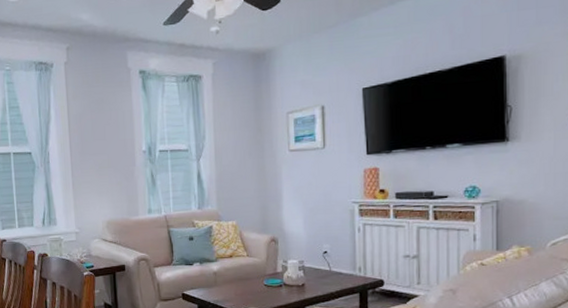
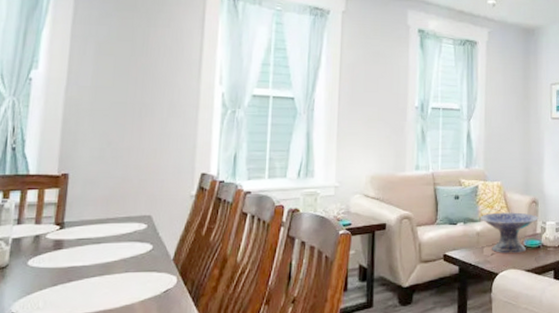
decorative bowl: none [215,251,279,293] -> present [479,212,539,254]

